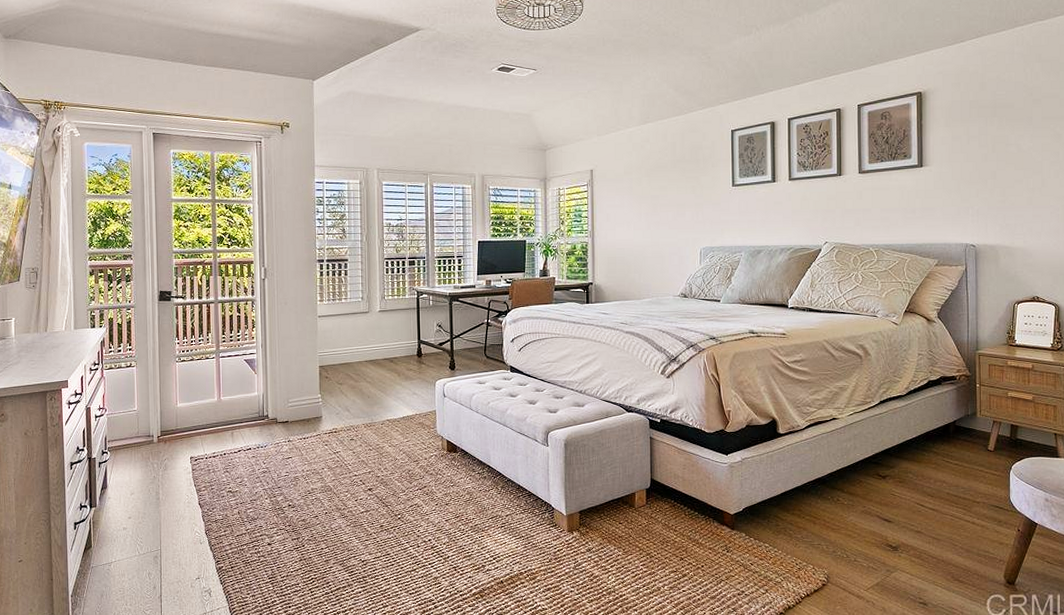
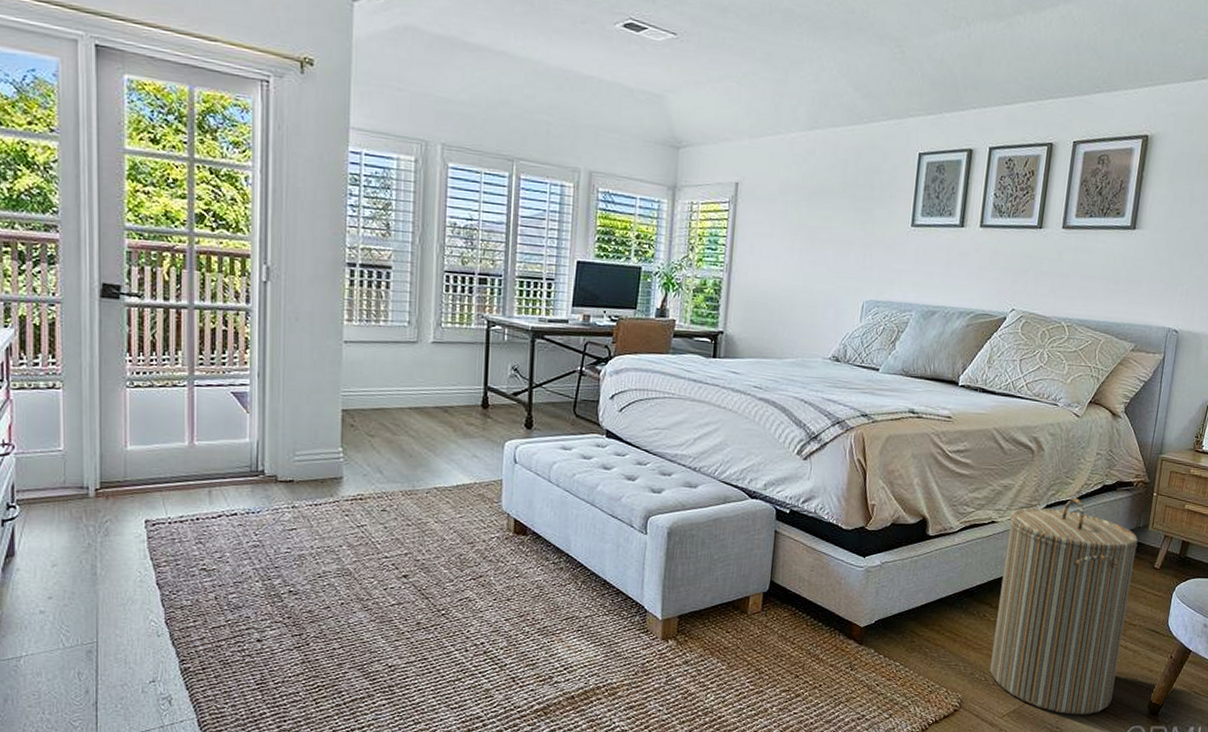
laundry hamper: none [848,394,969,586] -> present [990,498,1138,715]

